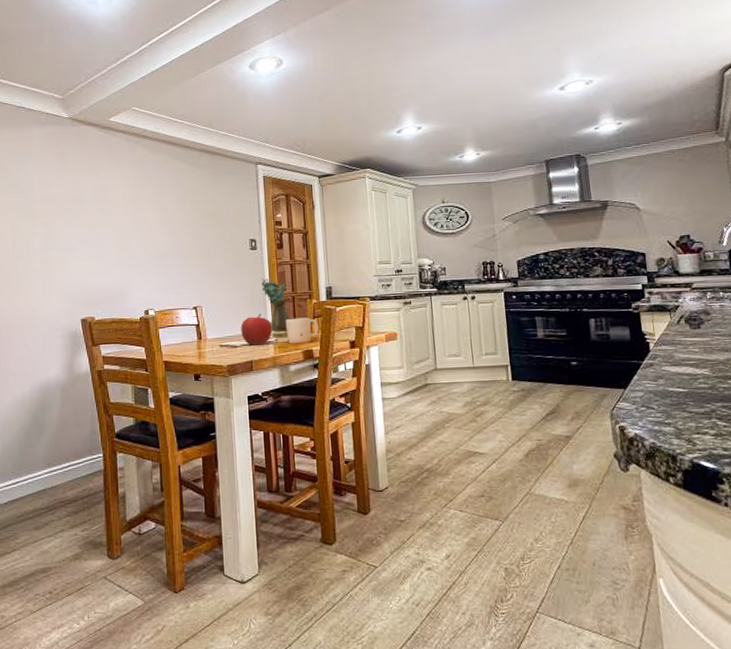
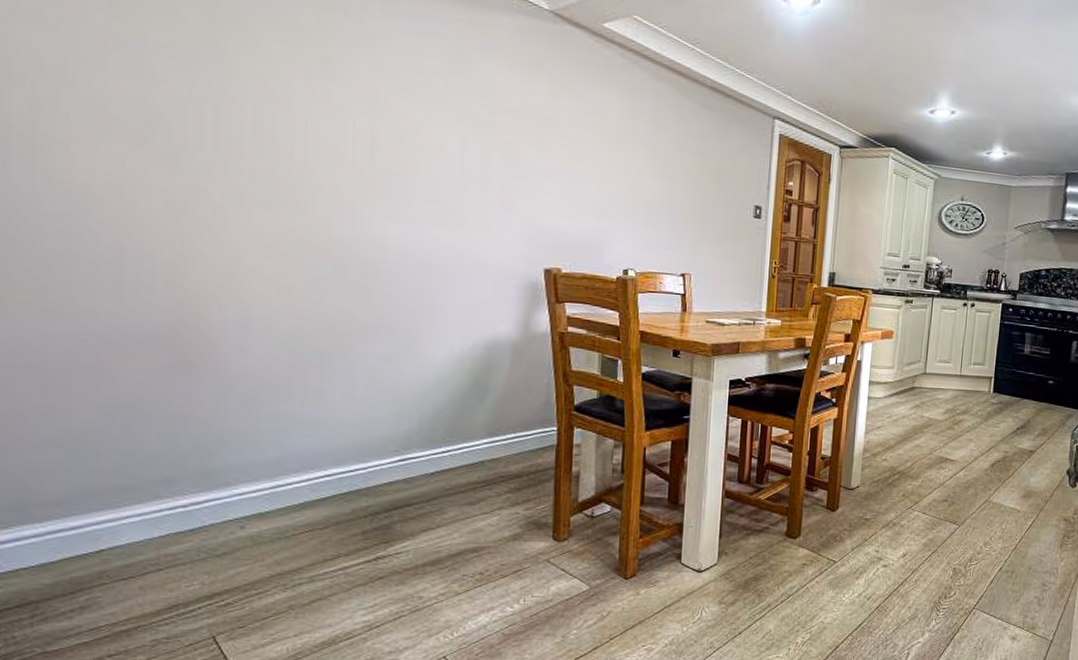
fruit: present [241,314,272,346] -> none [731,292,766,327]
vase: present [261,278,290,340] -> none [760,252,788,323]
mug: present [285,317,319,344] -> none [780,301,815,330]

